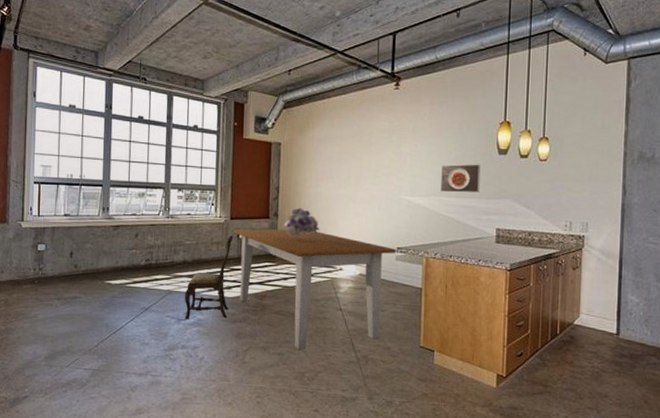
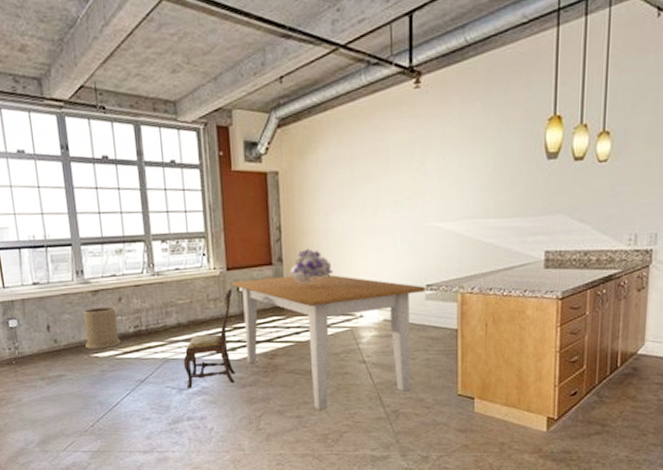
trash can: none [101,240,132,277] -> present [83,306,121,349]
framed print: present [441,164,481,193] -> none [476,174,525,213]

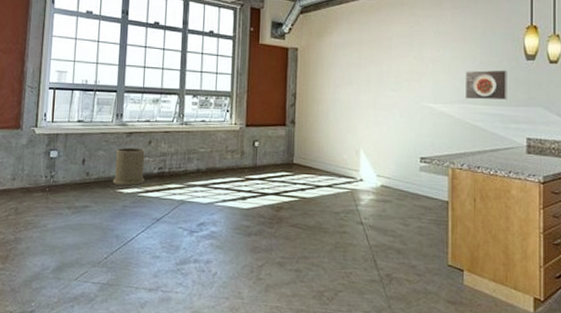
dining chair: present [183,287,236,389] -> none [197,142,249,232]
table: present [232,275,425,410] -> none [249,136,420,266]
bouquet: present [290,248,334,284] -> none [301,115,339,146]
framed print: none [476,174,525,213] -> present [466,70,507,100]

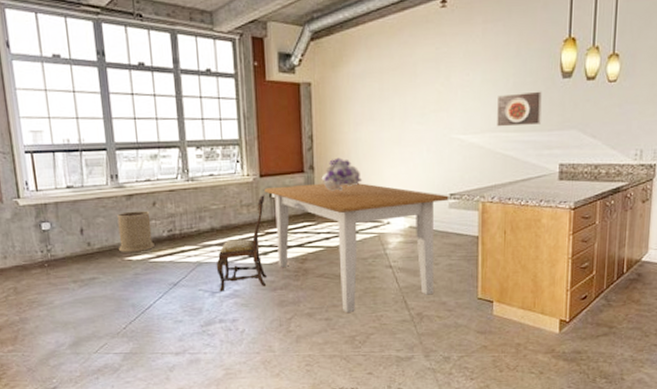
dining chair: none [197,142,249,232] -> present [216,194,267,292]
table: none [249,136,420,266] -> present [265,183,449,312]
bouquet: none [301,115,339,146] -> present [321,157,363,191]

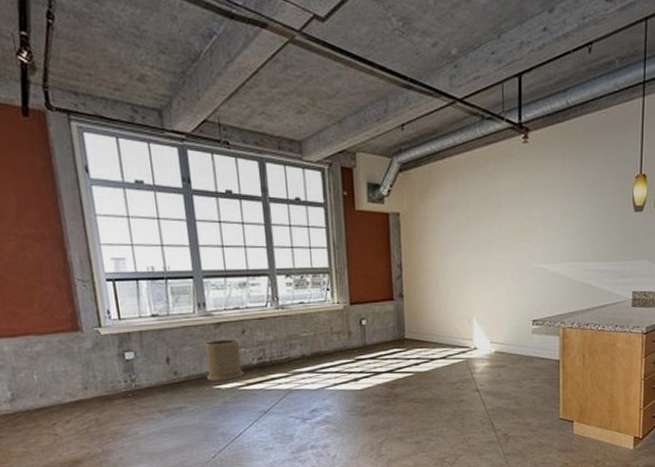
dining chair: present [216,194,267,292] -> none [307,321,358,418]
table: present [265,183,449,312] -> none [355,310,532,435]
bouquet: present [321,157,363,191] -> none [410,285,451,318]
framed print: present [497,91,542,127] -> none [576,223,616,257]

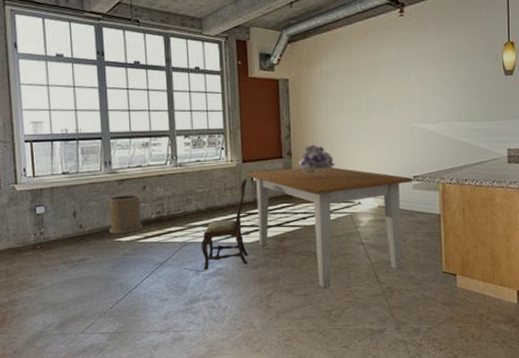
dining chair: none [307,321,358,418] -> present [201,178,249,270]
table: none [355,310,532,435] -> present [247,167,413,288]
bouquet: none [410,285,451,318] -> present [298,144,336,175]

